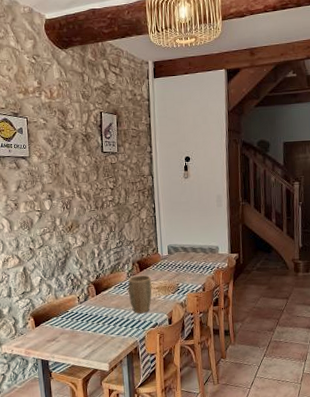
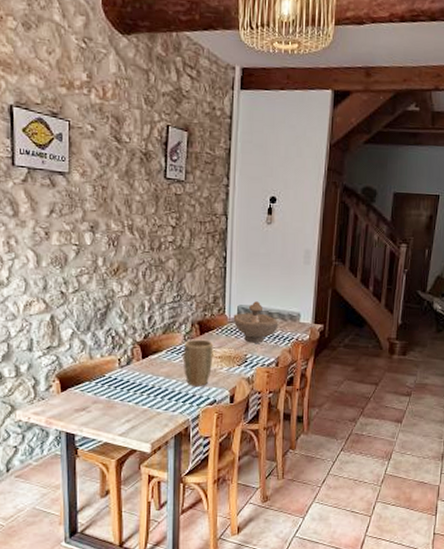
decorative bowl: none [165,240,202,274] -> present [233,301,279,343]

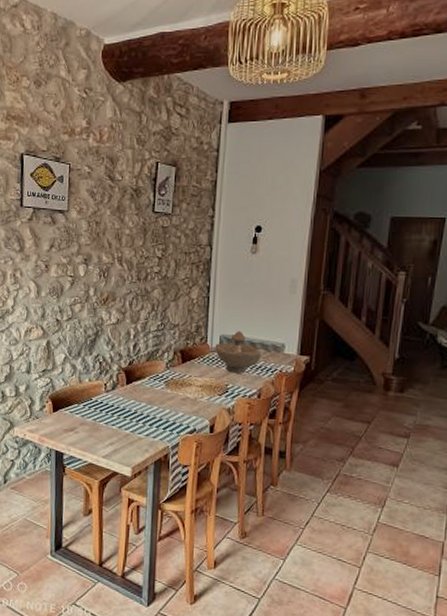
plant pot: present [184,339,214,386] -> none [165,367,195,414]

